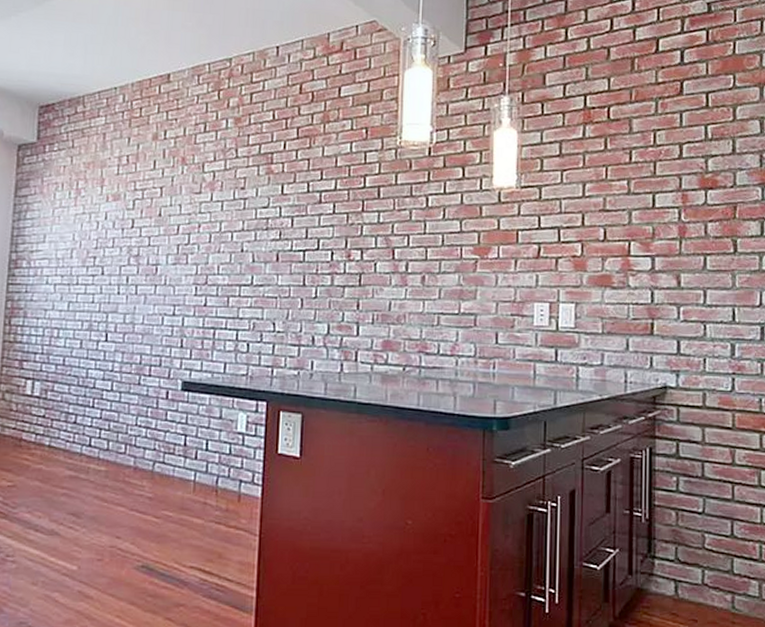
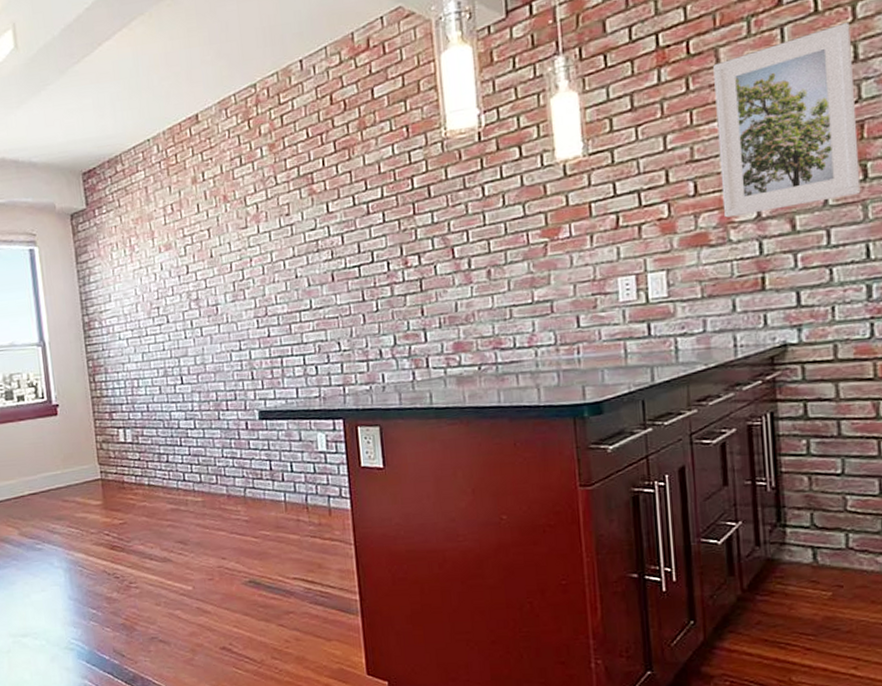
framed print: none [625,120,732,266] -> present [713,23,861,218]

